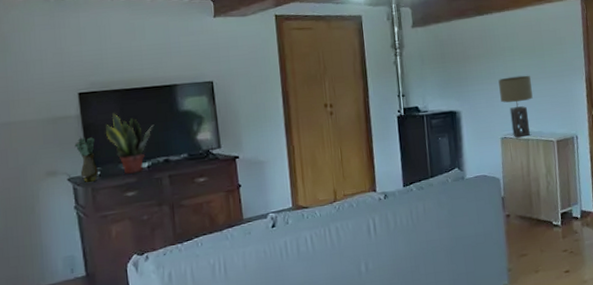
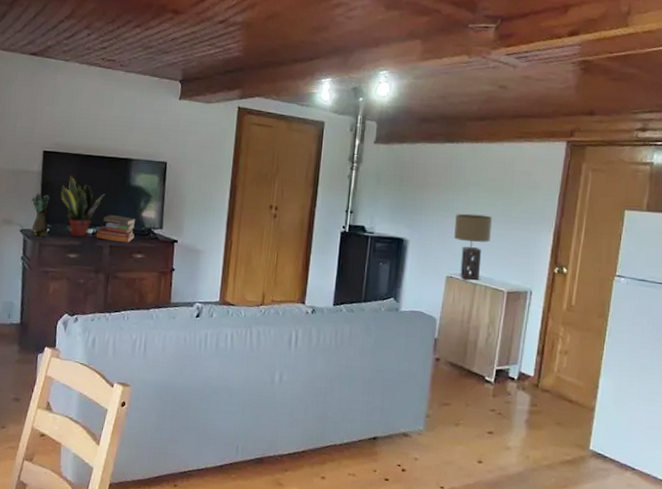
books: none [152,143,193,171] -> present [97,214,135,243]

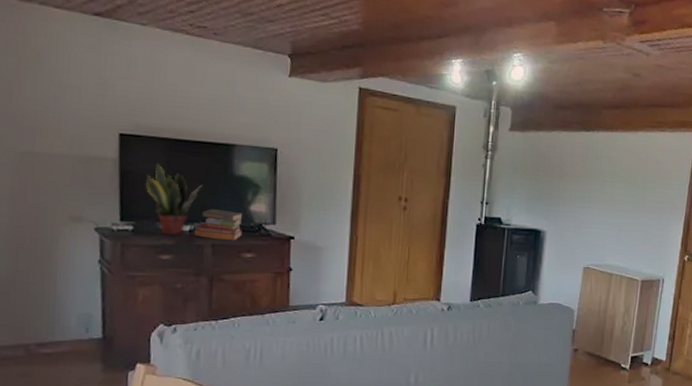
vase: present [31,192,51,237] -> none [107,182,133,236]
table lamp: present [454,213,492,281] -> none [591,203,627,271]

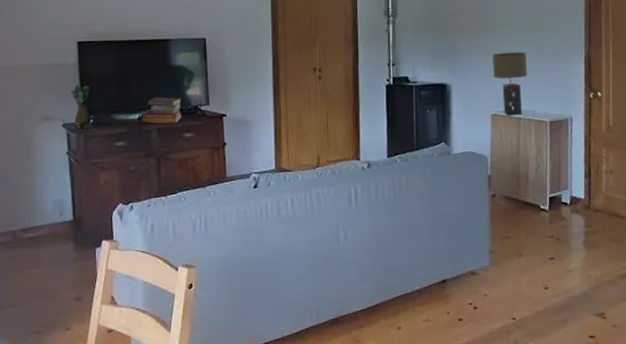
vase: none [107,182,133,236] -> present [70,84,92,129]
potted plant: present [146,163,203,236] -> none [101,63,147,125]
table lamp: none [591,203,627,271] -> present [492,51,527,116]

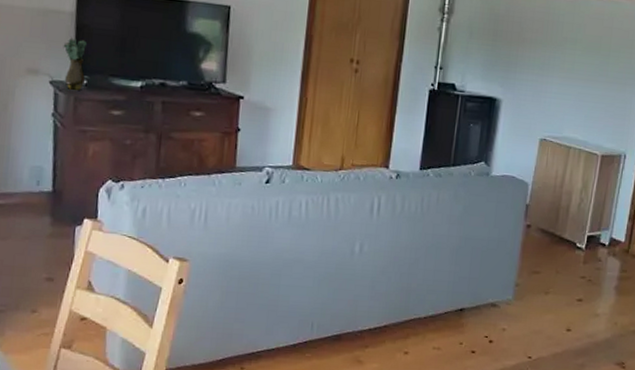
books: present [143,96,182,124] -> none [146,65,193,99]
table lamp: present [492,51,527,116] -> none [549,72,588,144]

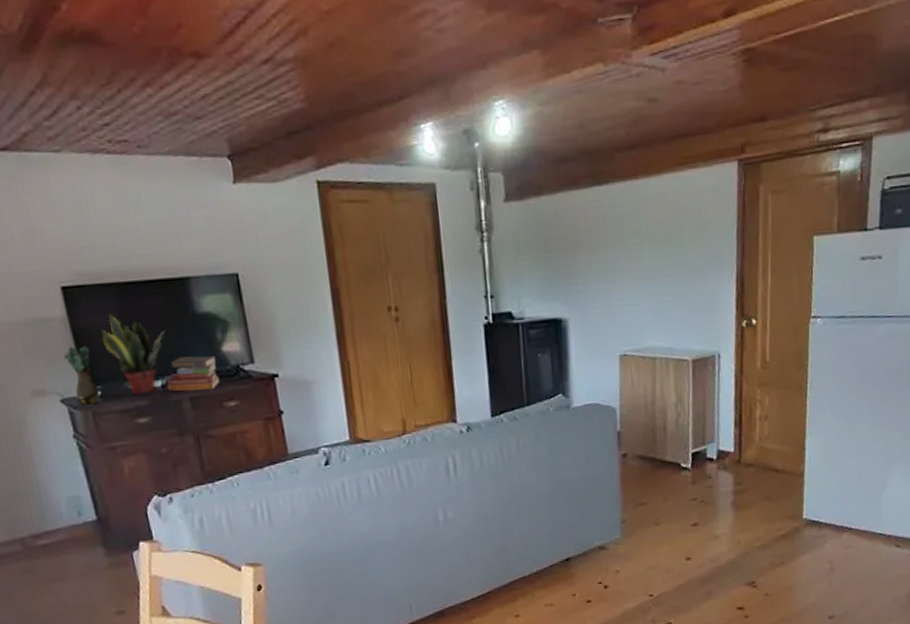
potted plant: none [101,17,156,92] -> present [102,313,165,396]
books: none [146,65,193,99] -> present [167,355,220,392]

